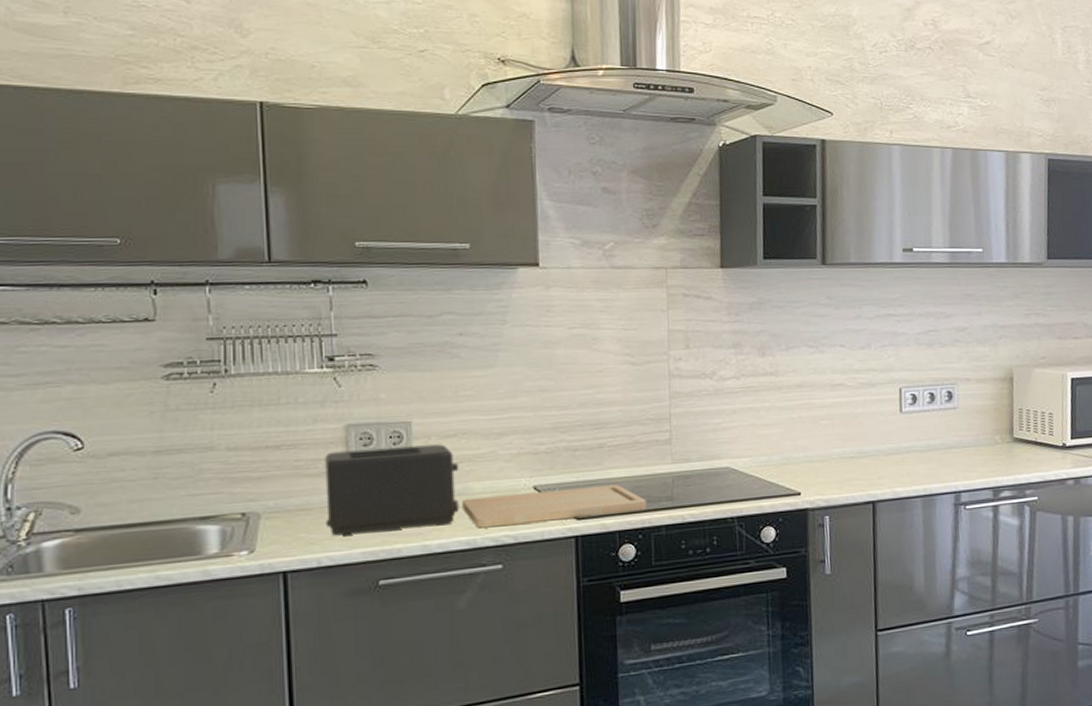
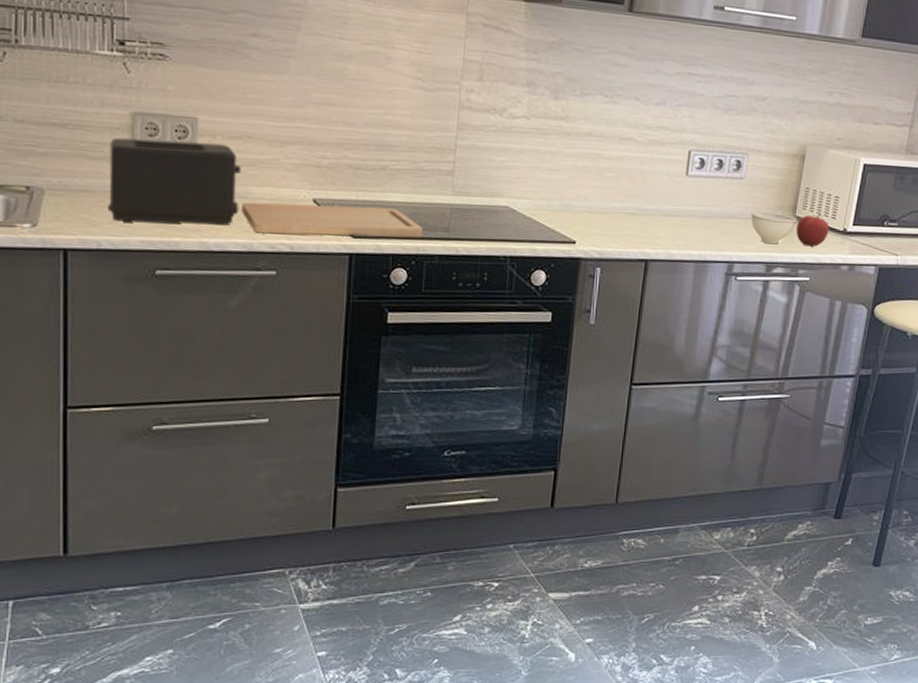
bowl: none [970,437,1016,469] -> present [751,211,797,245]
fruit: none [1016,432,1049,466] -> present [796,214,829,247]

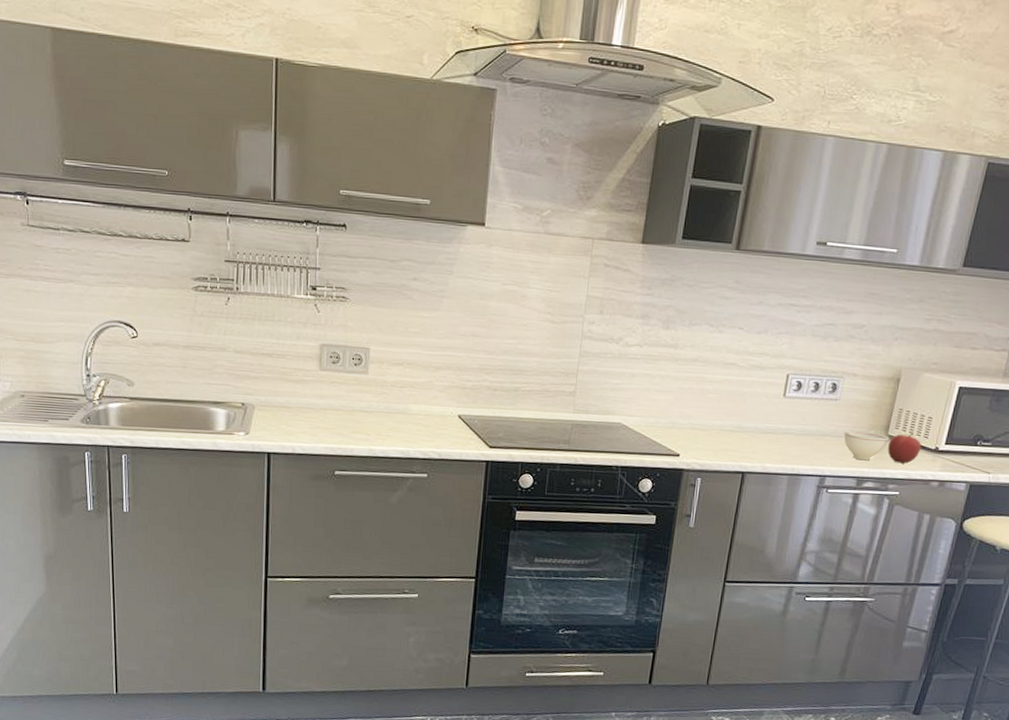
toaster: present [107,137,242,225] -> none [300,364,403,436]
cutting board: present [242,202,424,238] -> none [402,417,548,449]

